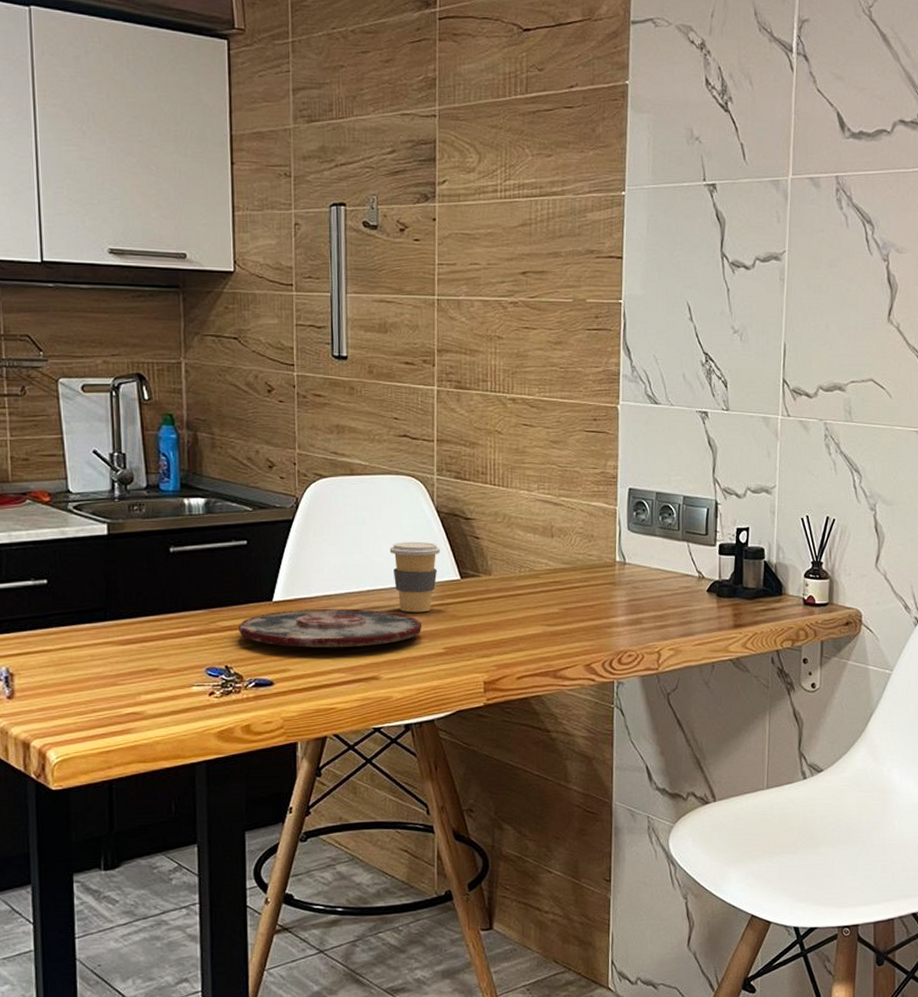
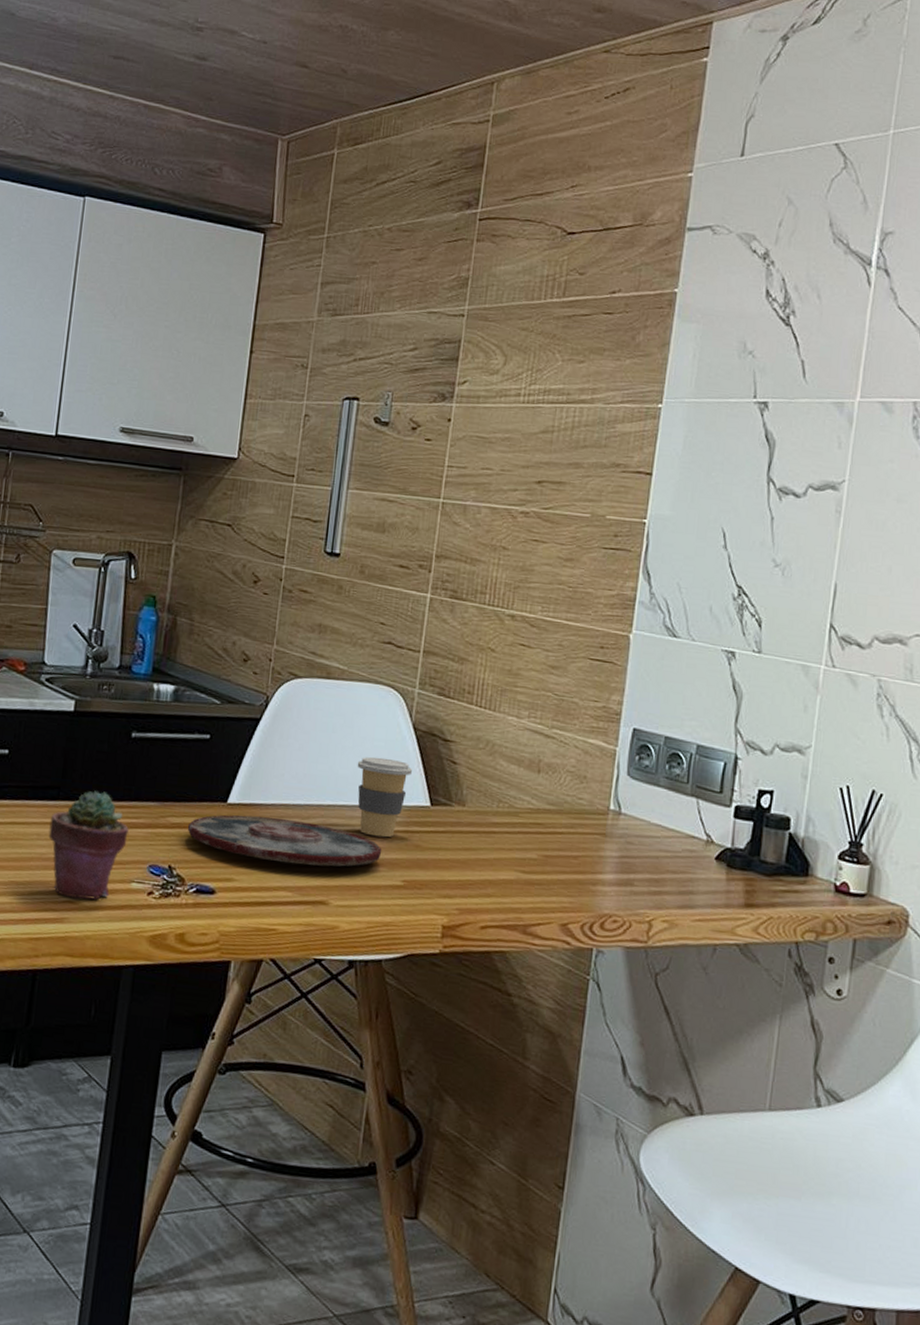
potted succulent: none [101,607,181,710] -> present [48,790,129,900]

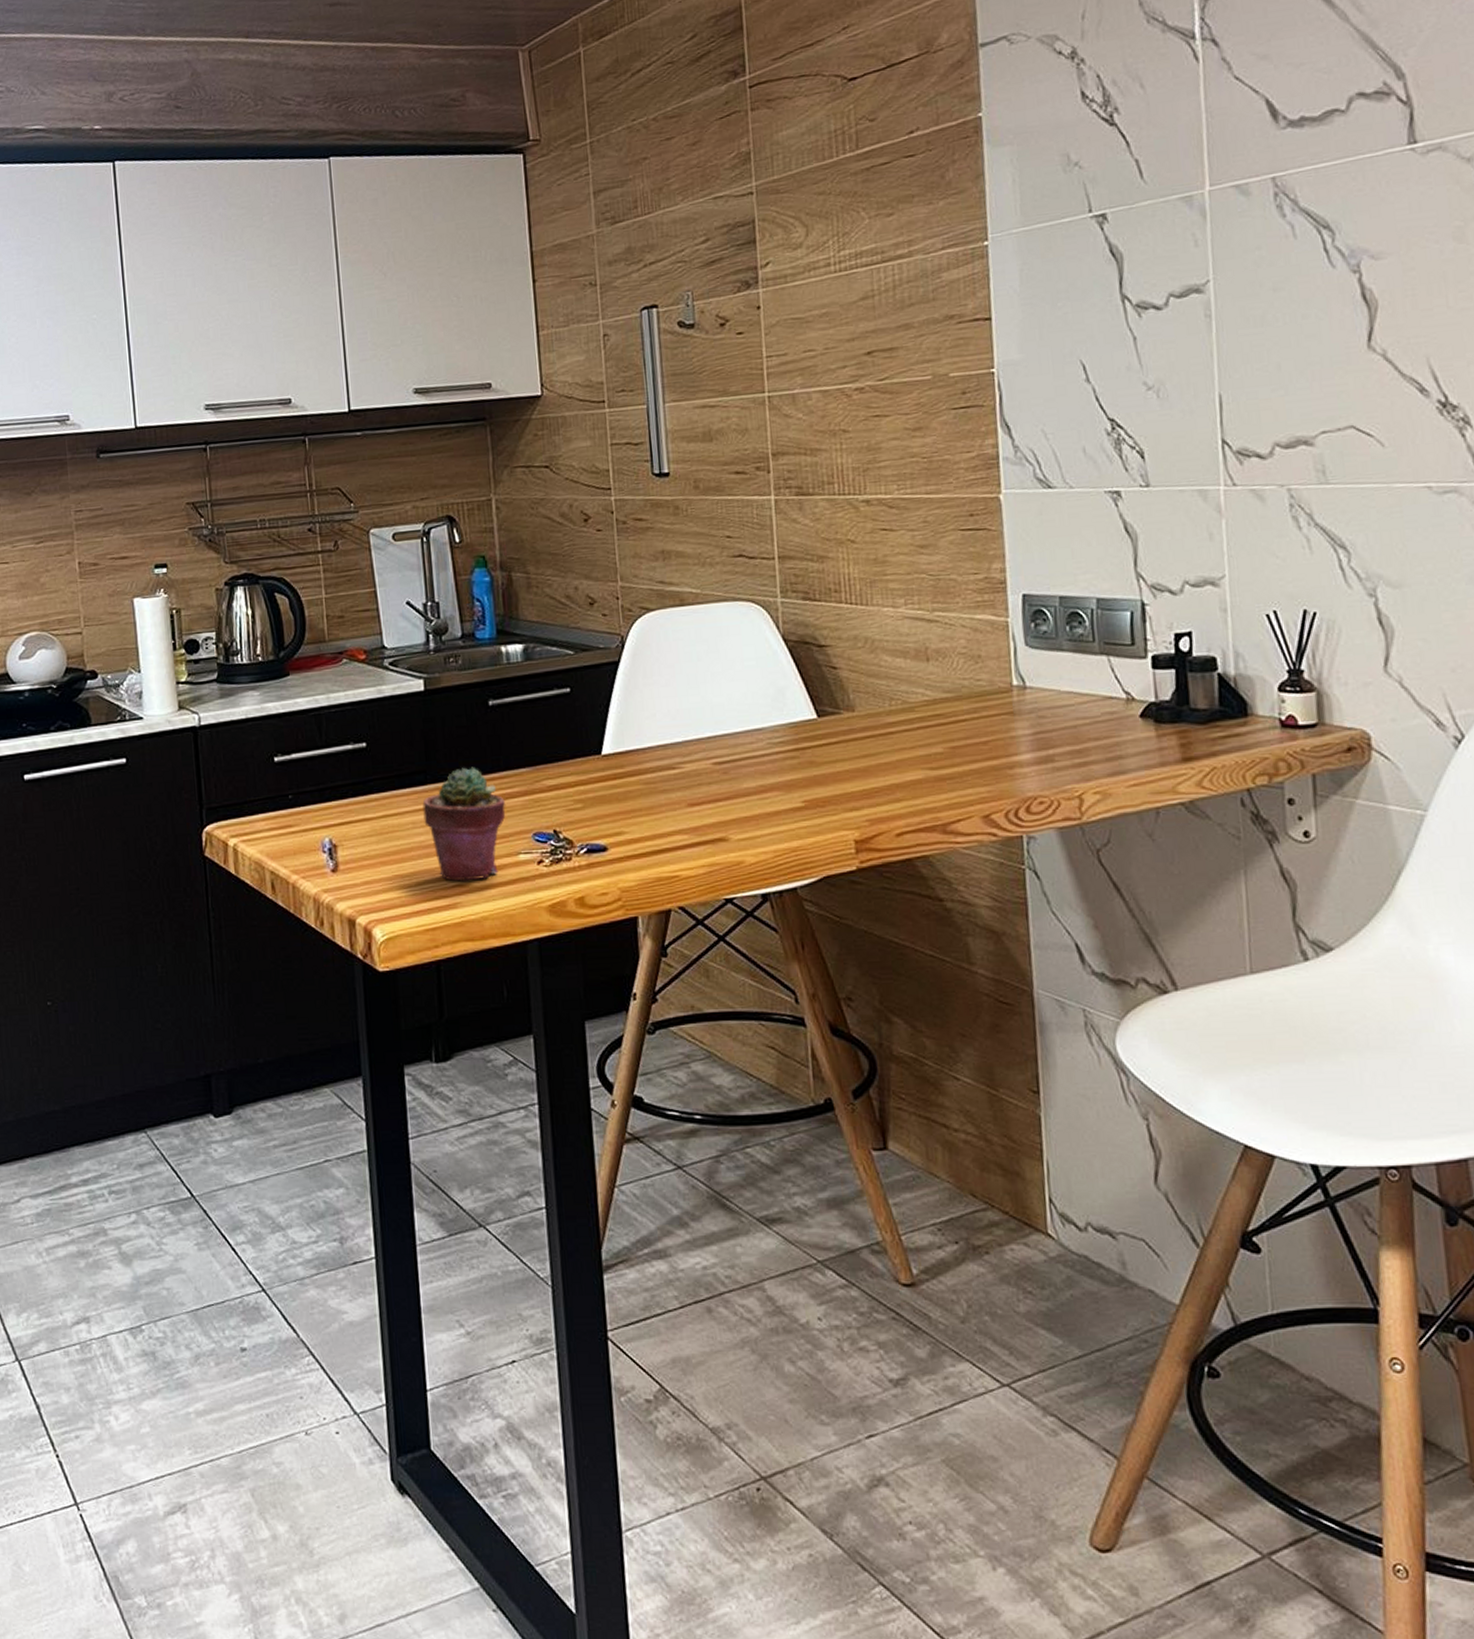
plate: present [187,814,382,867] -> none [565,759,775,807]
coffee cup: present [357,756,413,838] -> none [730,676,792,761]

